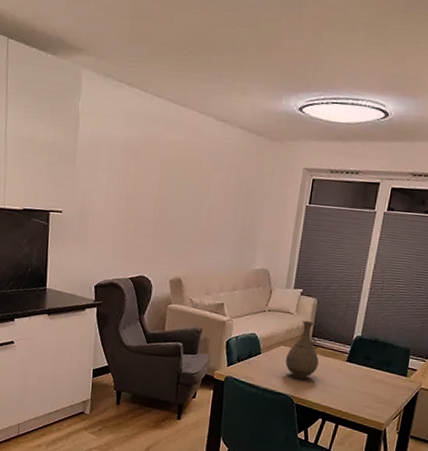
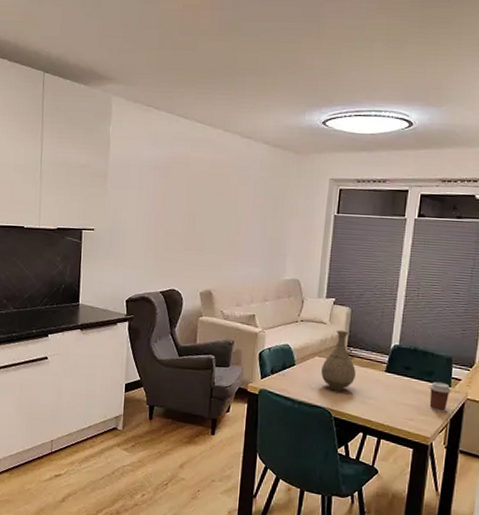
coffee cup: none [385,372,408,401] -> present [429,382,452,413]

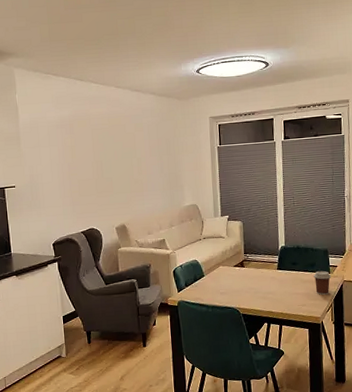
vase: present [321,330,356,391] -> none [226,241,254,292]

